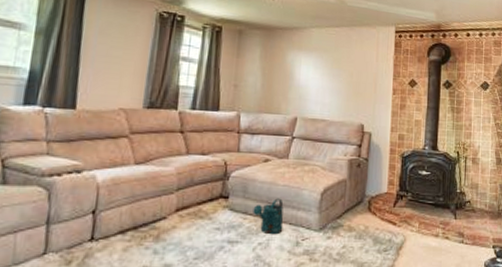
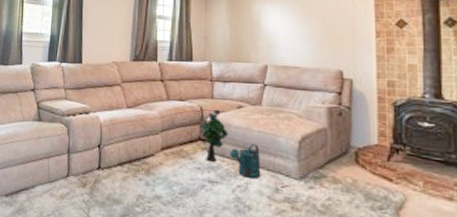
decorative plant: none [221,163,253,220] -> present [199,109,229,161]

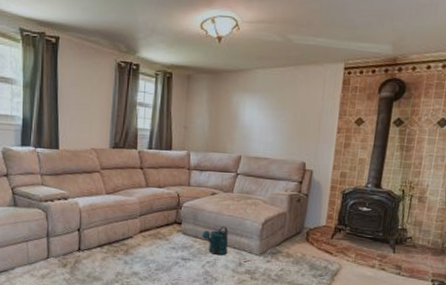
decorative plant: present [199,109,229,161] -> none [175,195,202,242]

